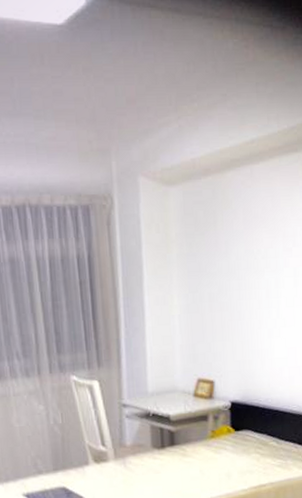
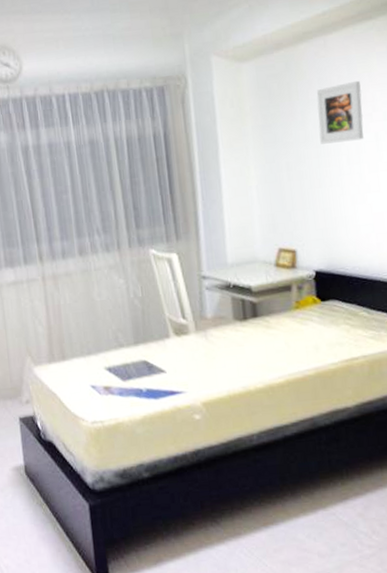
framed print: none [240,214,283,277] -> present [316,80,364,144]

